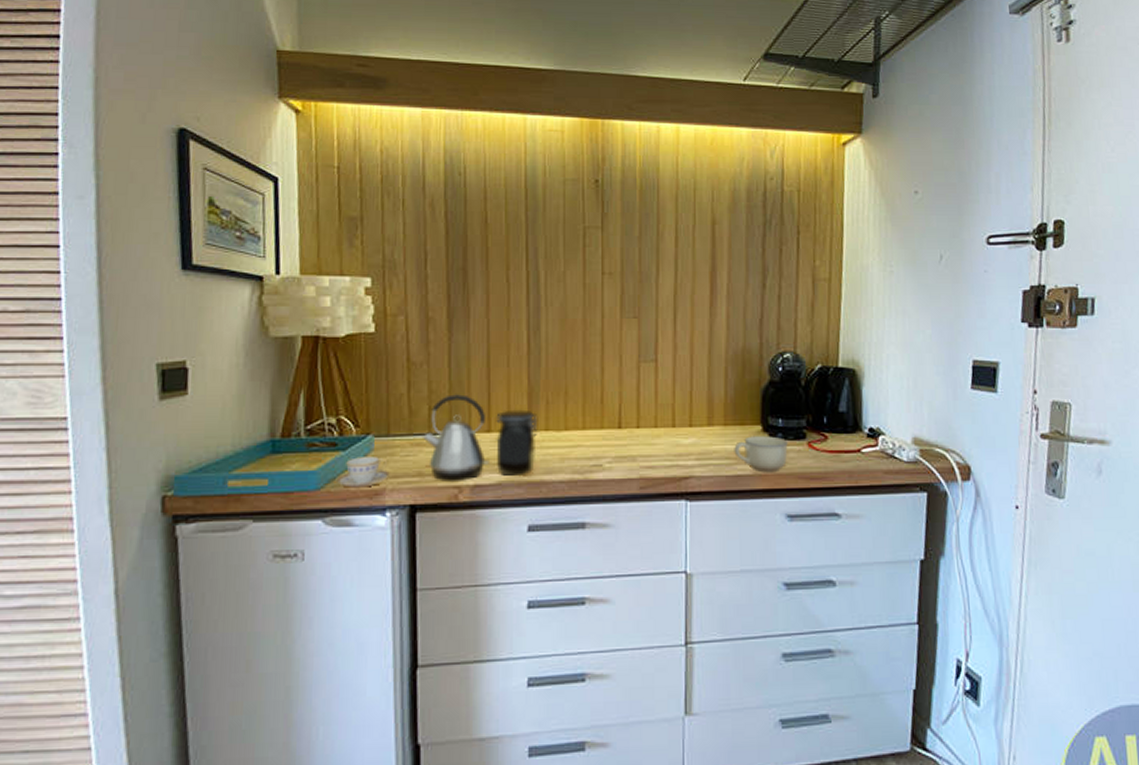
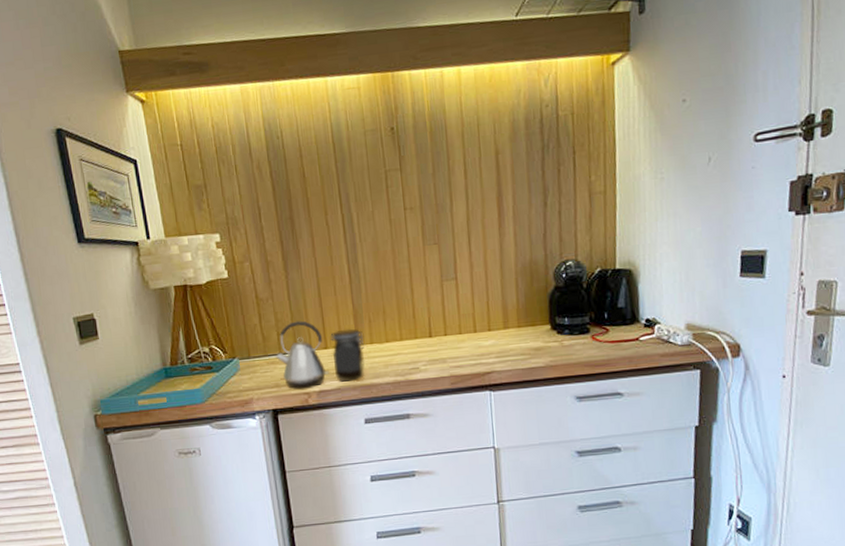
teacup: present [336,457,391,489] -> none [215,375,256,400]
cup: present [734,436,788,473] -> none [527,333,575,364]

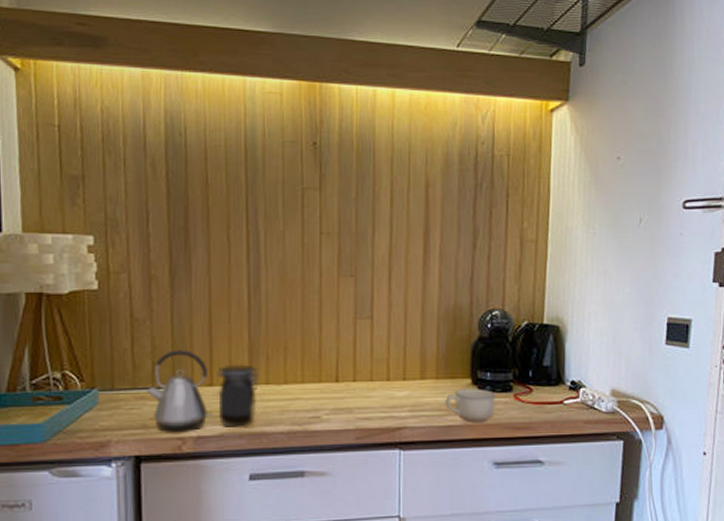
cup: none [527,333,575,364] -> present [445,389,496,424]

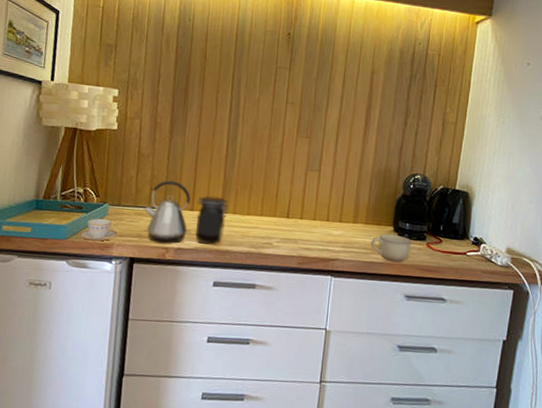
teacup: none [62,410,116,441] -> present [79,218,119,242]

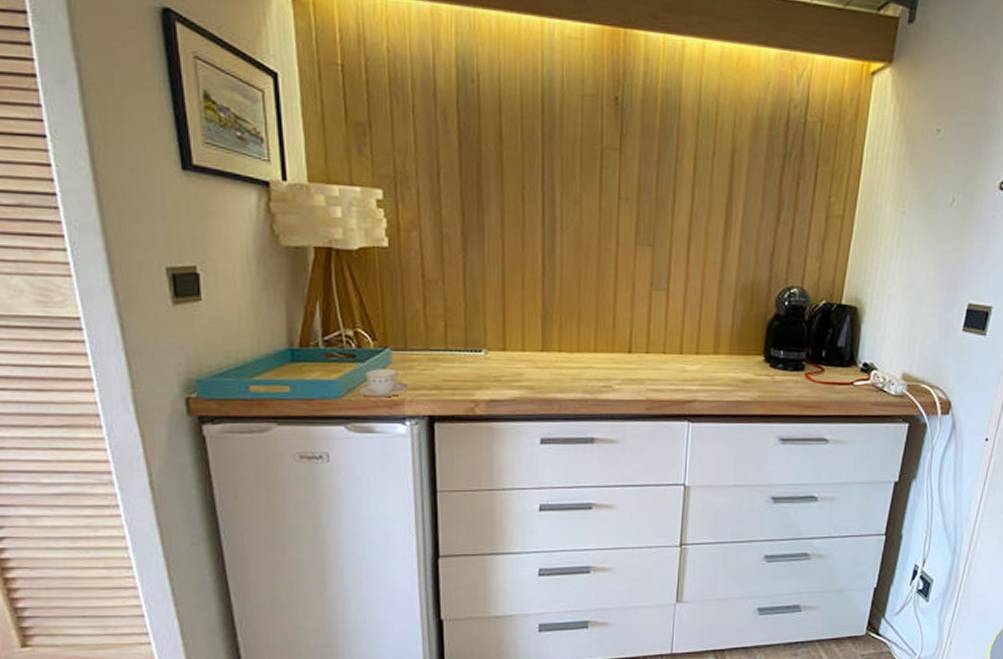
kettle: present [143,180,191,245] -> none [438,313,506,397]
jar: present [195,195,229,246] -> none [511,330,552,394]
cup: present [371,234,412,263] -> none [736,366,787,400]

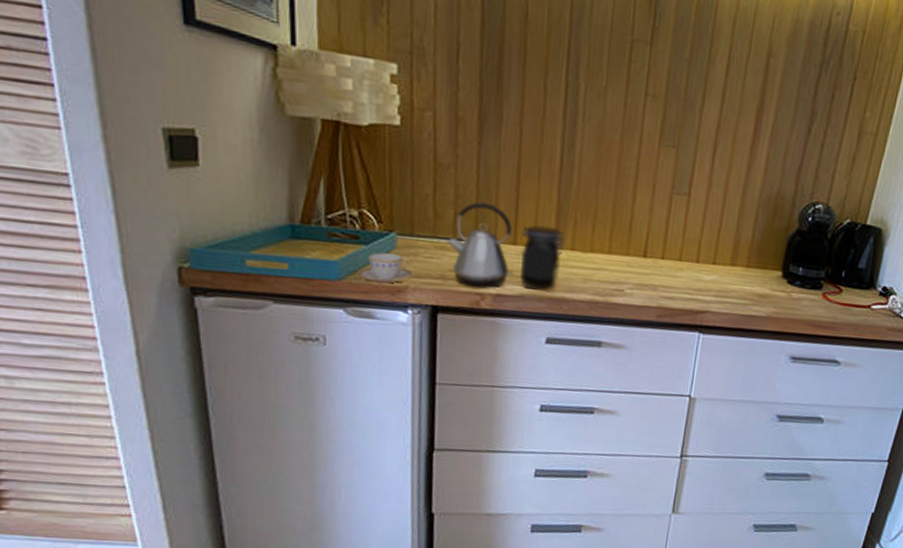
kettle: none [438,313,506,397] -> present [446,202,514,290]
jar: none [511,330,552,394] -> present [520,224,565,292]

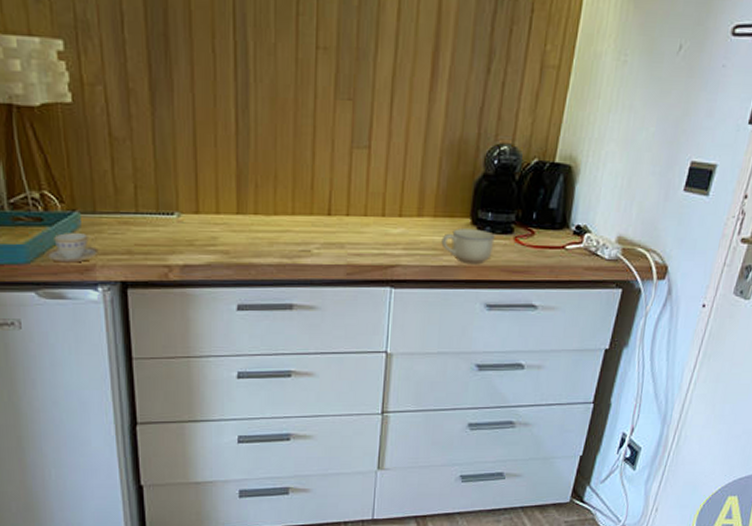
kettle: present [446,202,514,290] -> none [128,173,200,262]
jar: present [520,224,565,292] -> none [204,191,247,259]
cup: none [751,280,804,318] -> present [441,228,495,265]

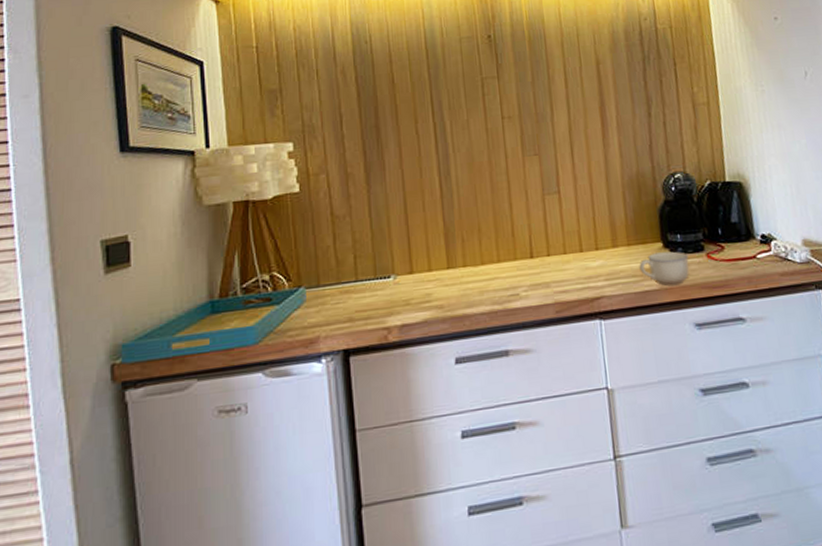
teacup: present [45,233,100,264] -> none [272,307,324,340]

